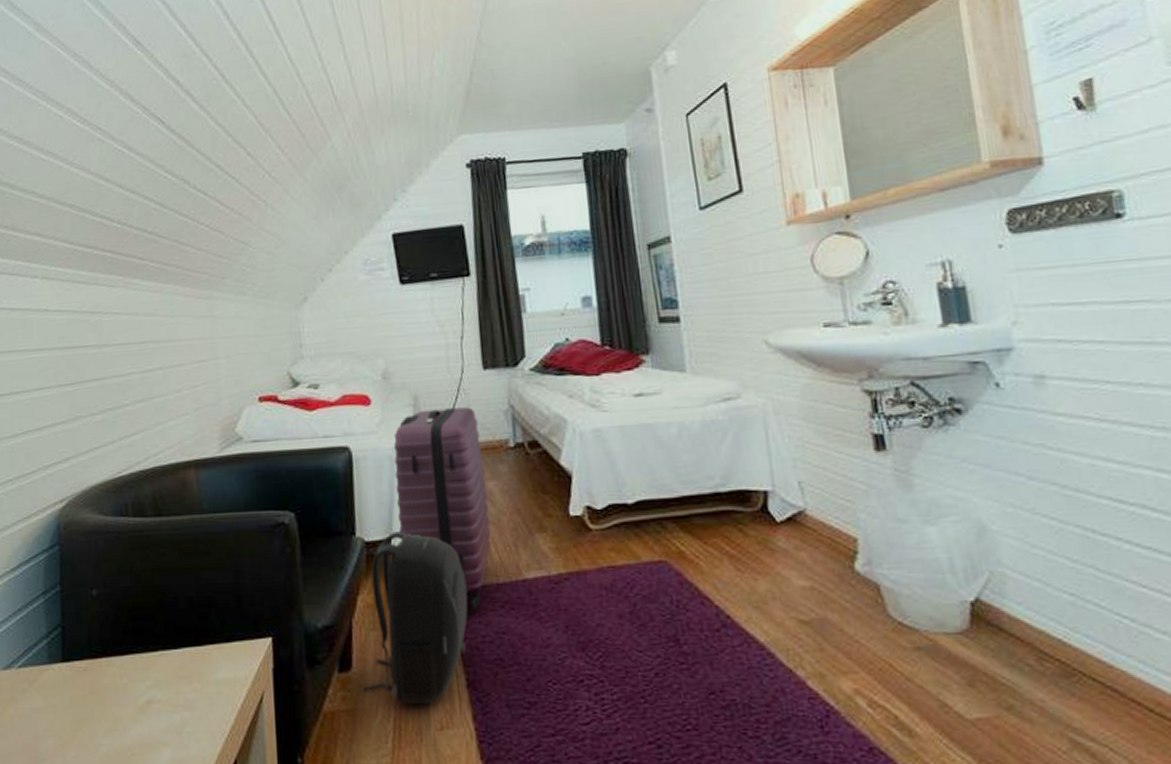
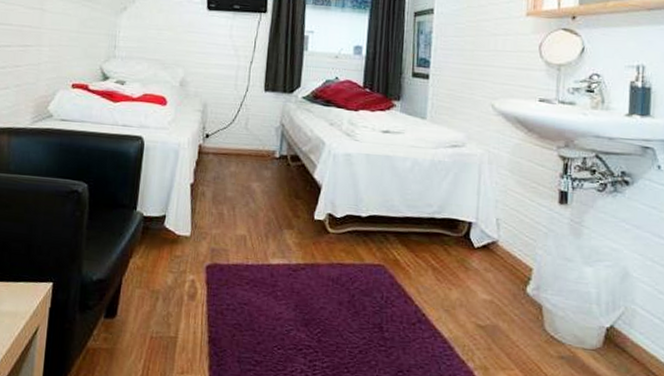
backpack: present [363,531,468,703] -> none [123,211,222,352]
suitcase: present [393,407,491,613] -> none [174,116,253,286]

